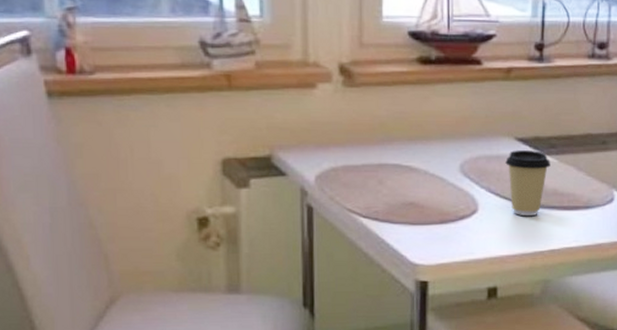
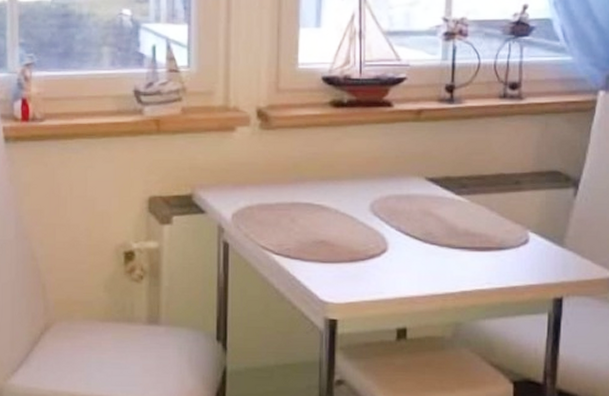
coffee cup: present [505,150,550,215] -> none [415,190,462,256]

